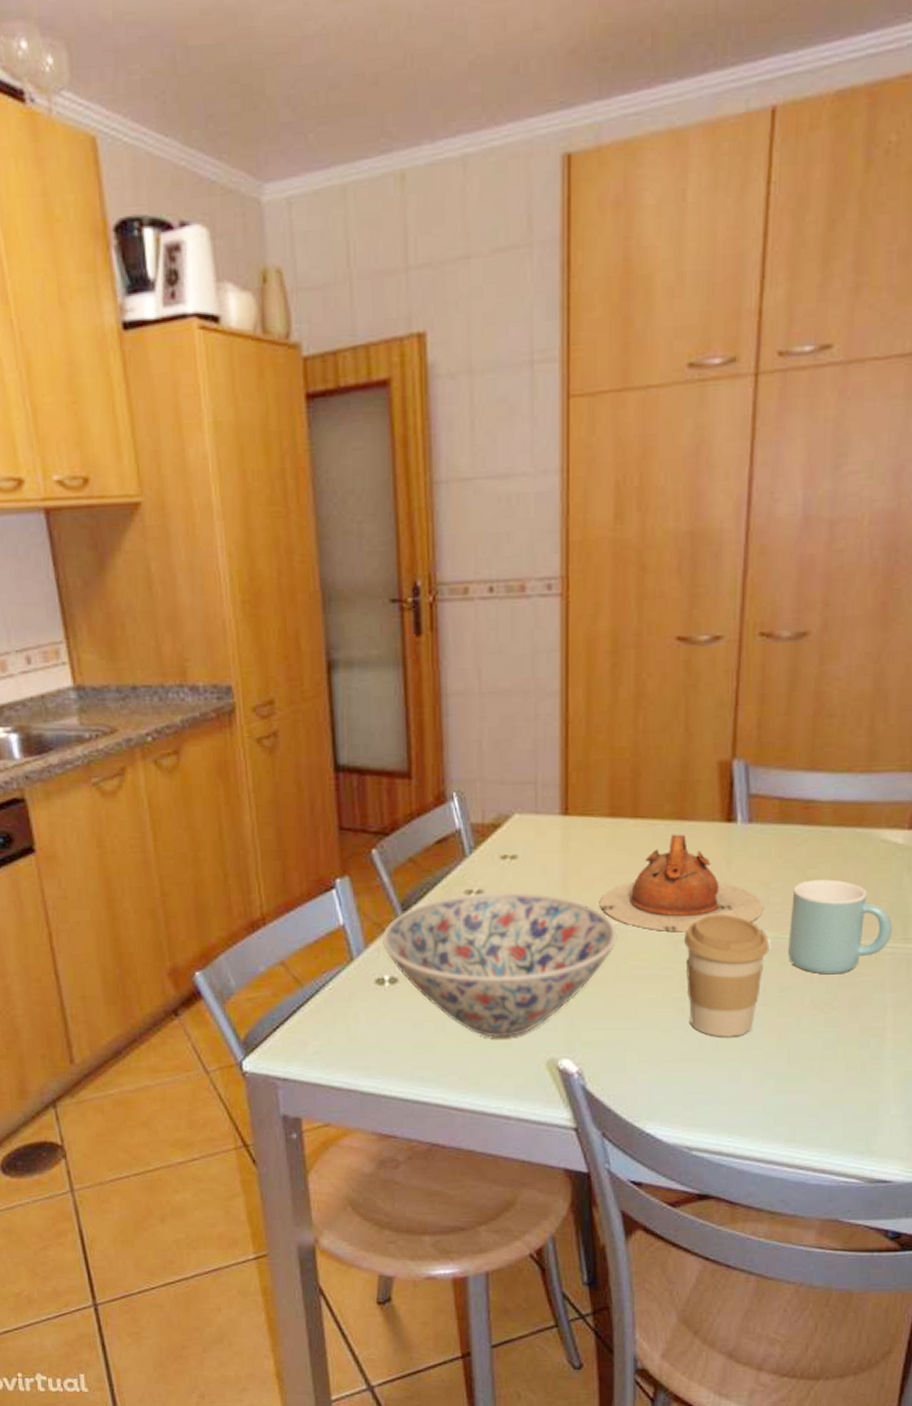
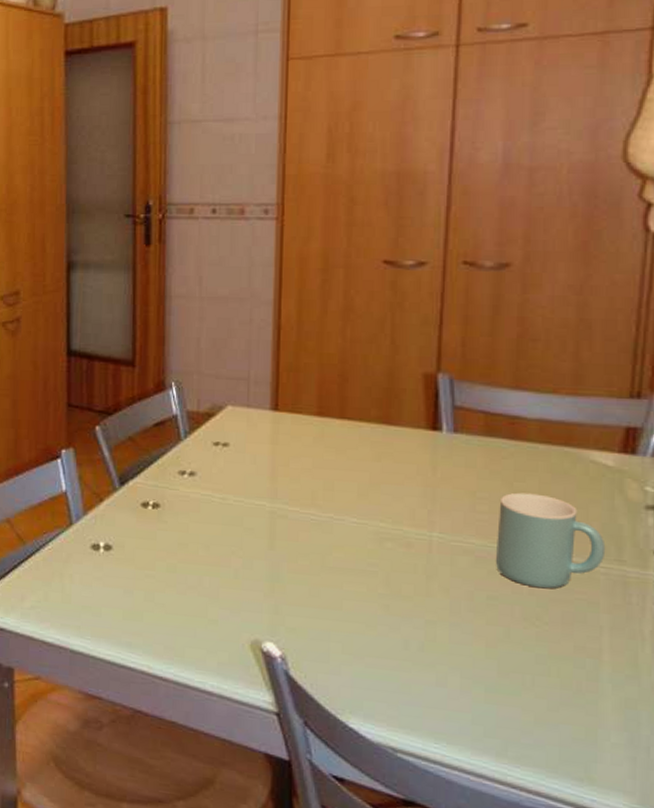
bowl: present [381,891,618,1038] -> none [99,474,323,614]
teapot: present [599,834,765,933] -> none [306,437,471,531]
coffee cup: present [683,913,770,1037] -> none [388,516,477,641]

